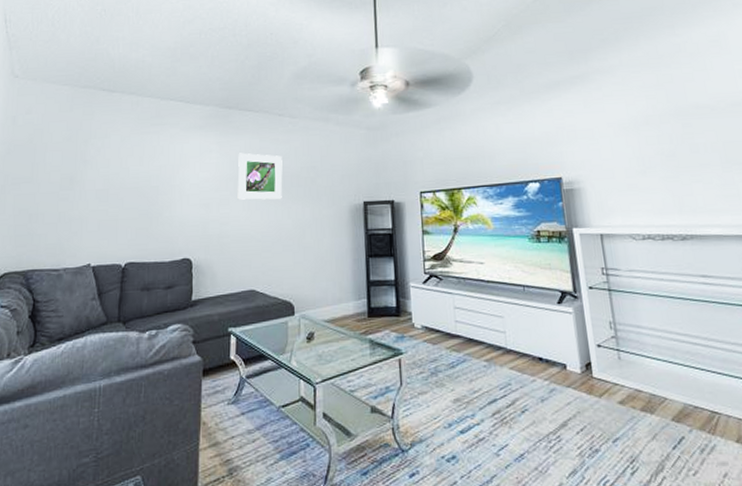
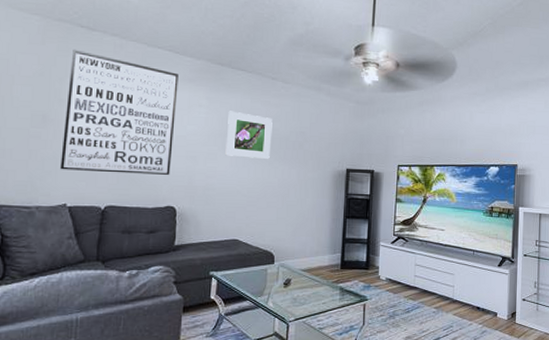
wall art: none [85,111,190,230] -> present [60,49,178,175]

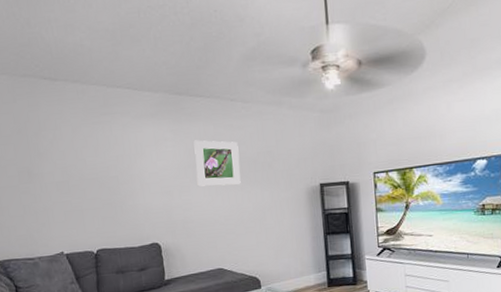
wall art: present [60,49,178,175] -> none [41,102,150,221]

